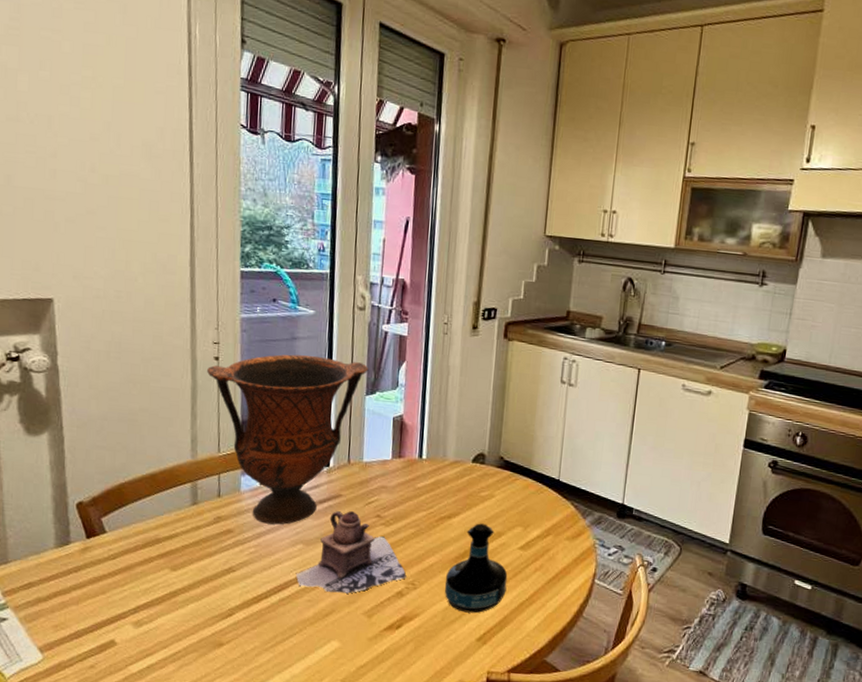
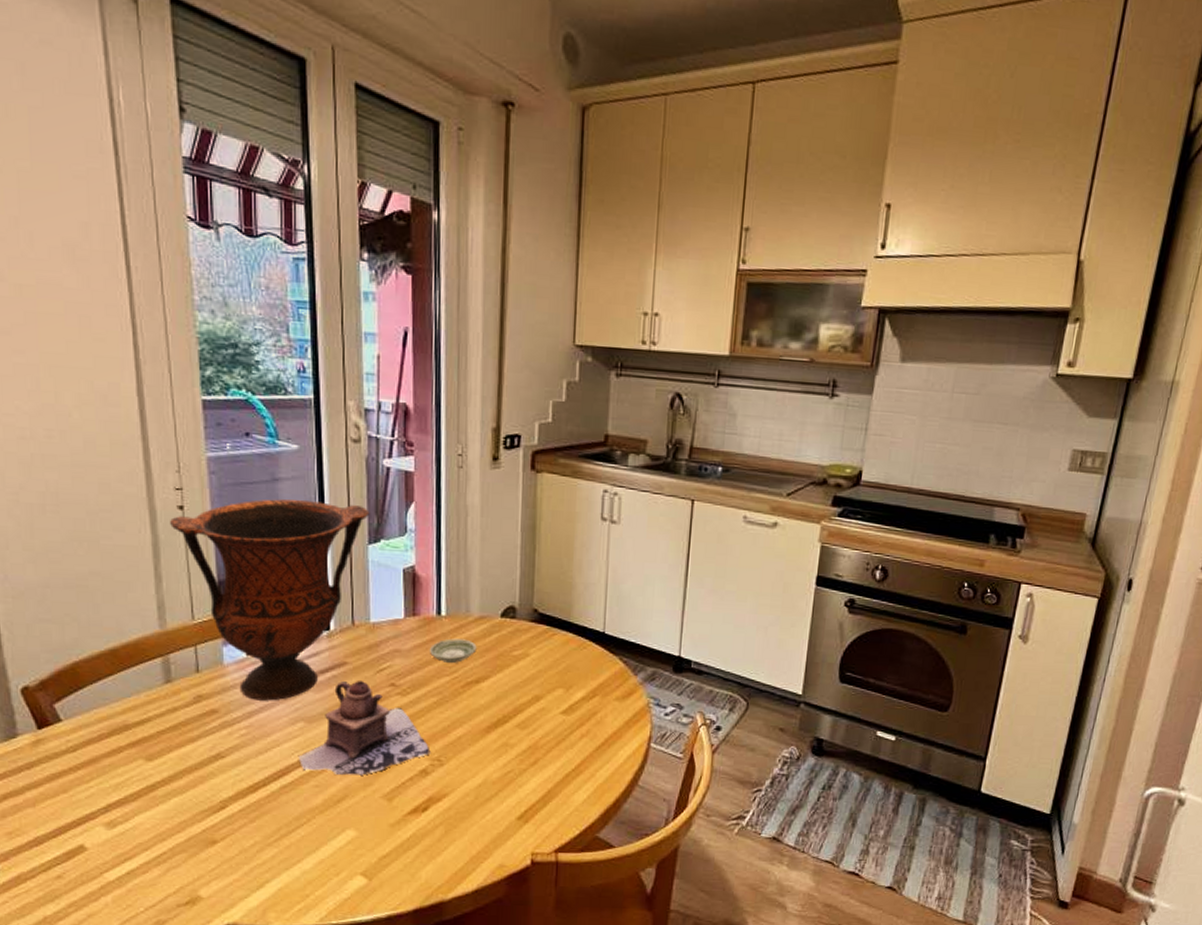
saucer: none [410,479,451,501] -> present [429,638,477,664]
tequila bottle: present [444,523,508,613] -> none [476,687,550,789]

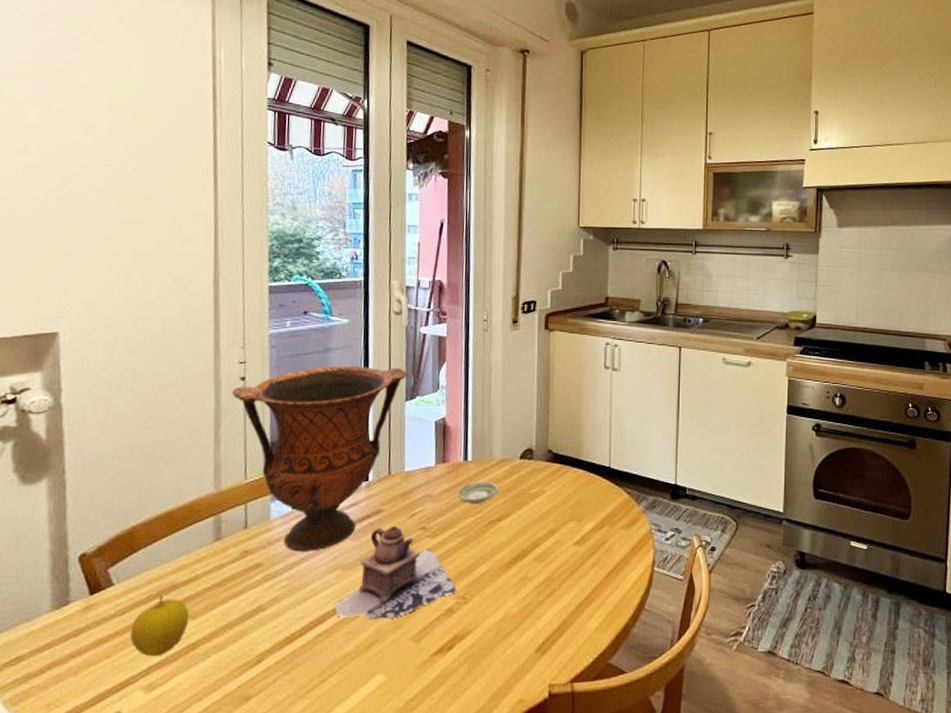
apple: none [85,735,145,795] -> present [130,596,190,657]

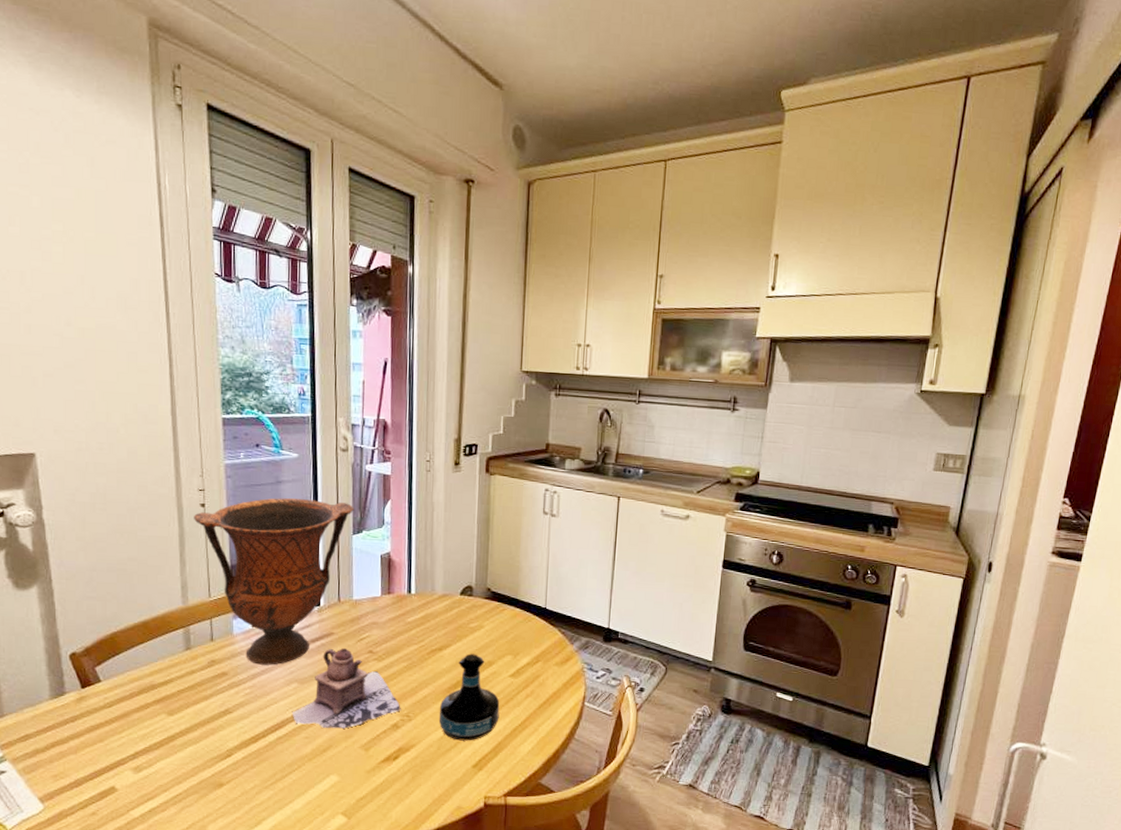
apple: present [130,596,190,657] -> none [118,694,167,744]
saucer: present [456,481,499,505] -> none [401,613,440,634]
tequila bottle: none [498,522,564,622] -> present [439,653,500,741]

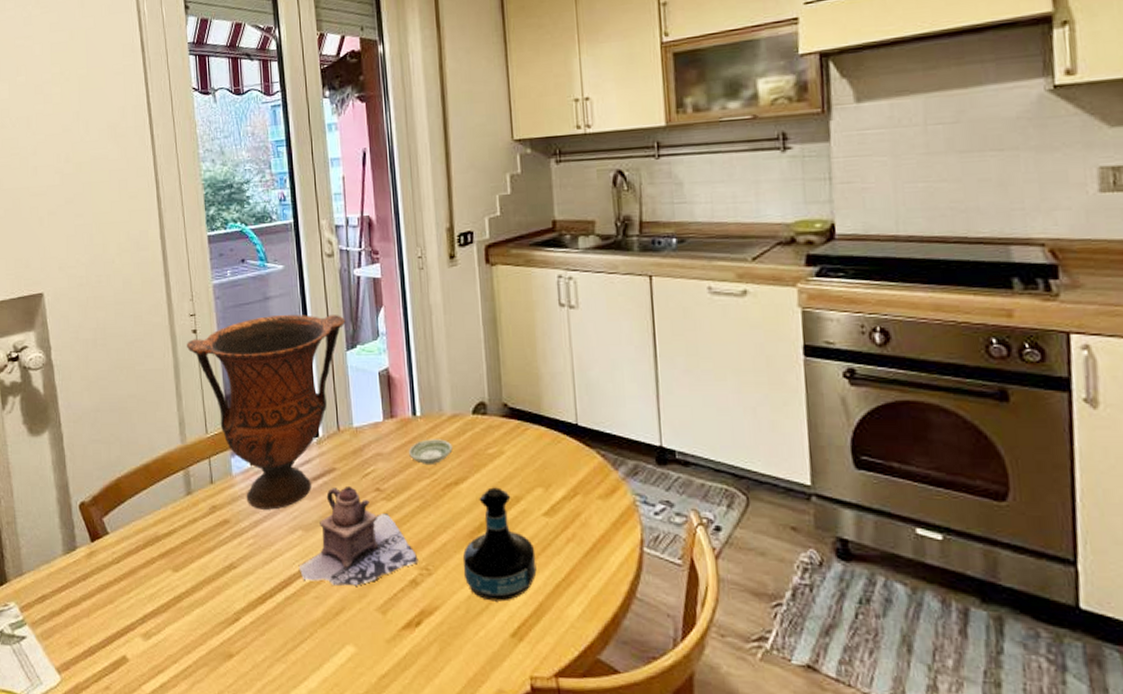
saucer: none [401,613,440,634] -> present [408,439,453,466]

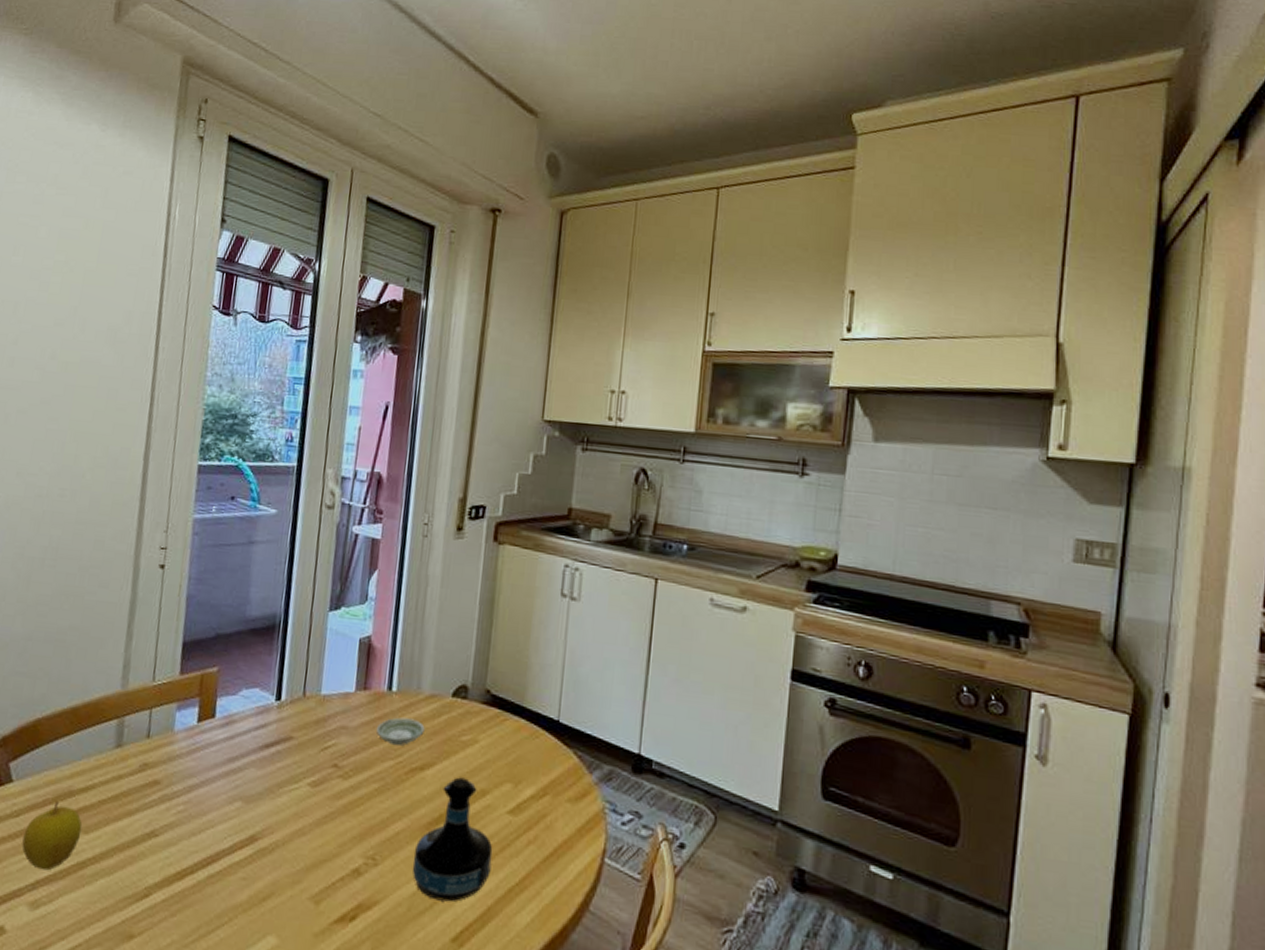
apple: none [126,547,173,606] -> present [22,801,83,871]
vase: present [187,314,346,510] -> none [150,561,335,776]
teapot: present [298,487,419,586] -> none [230,758,366,870]

